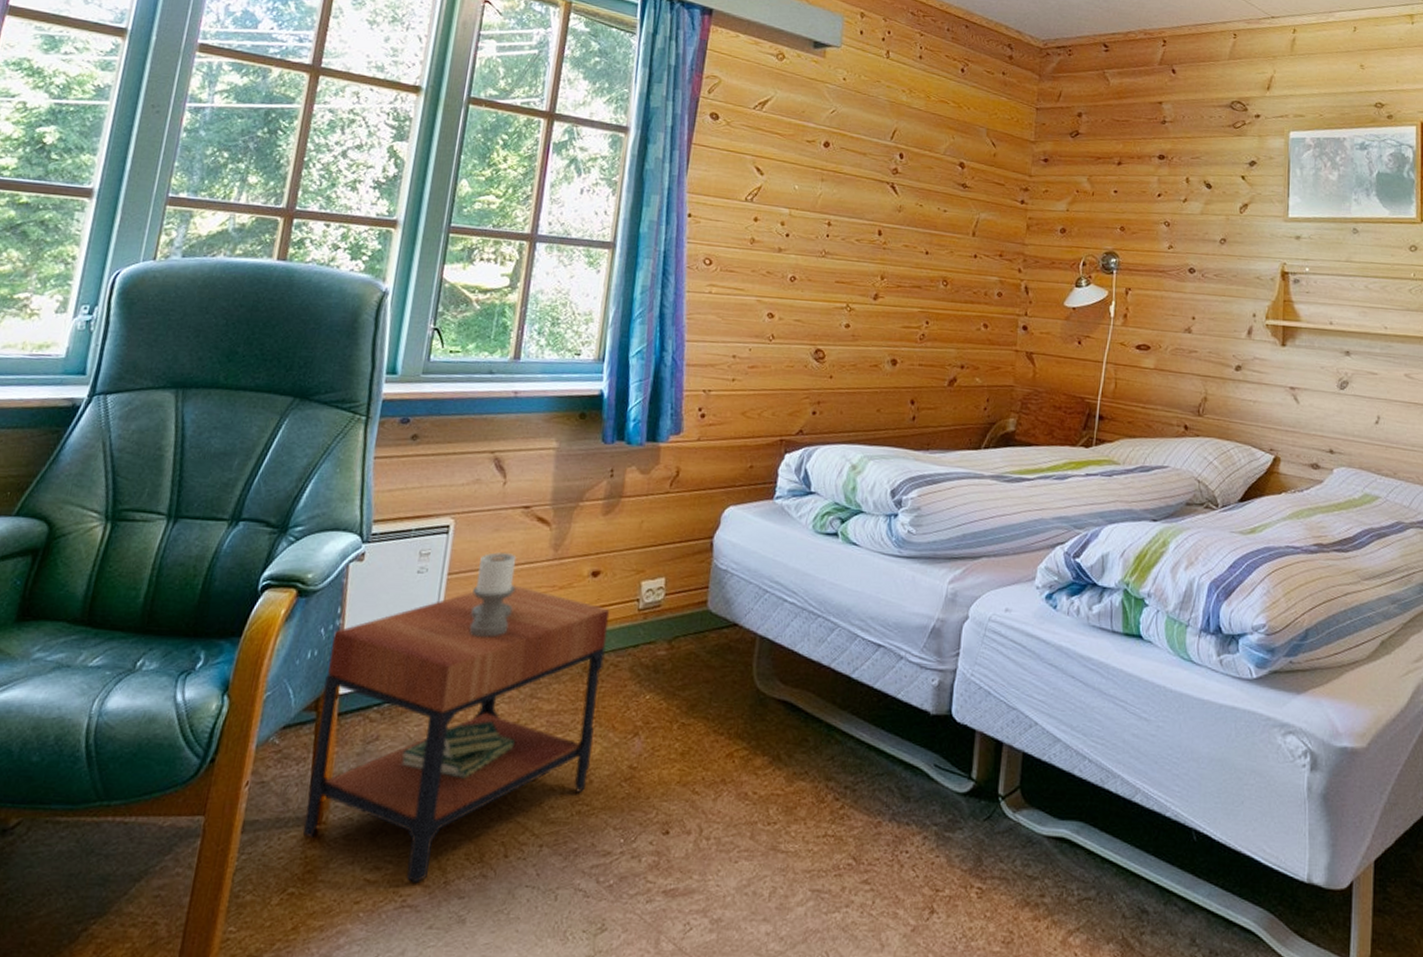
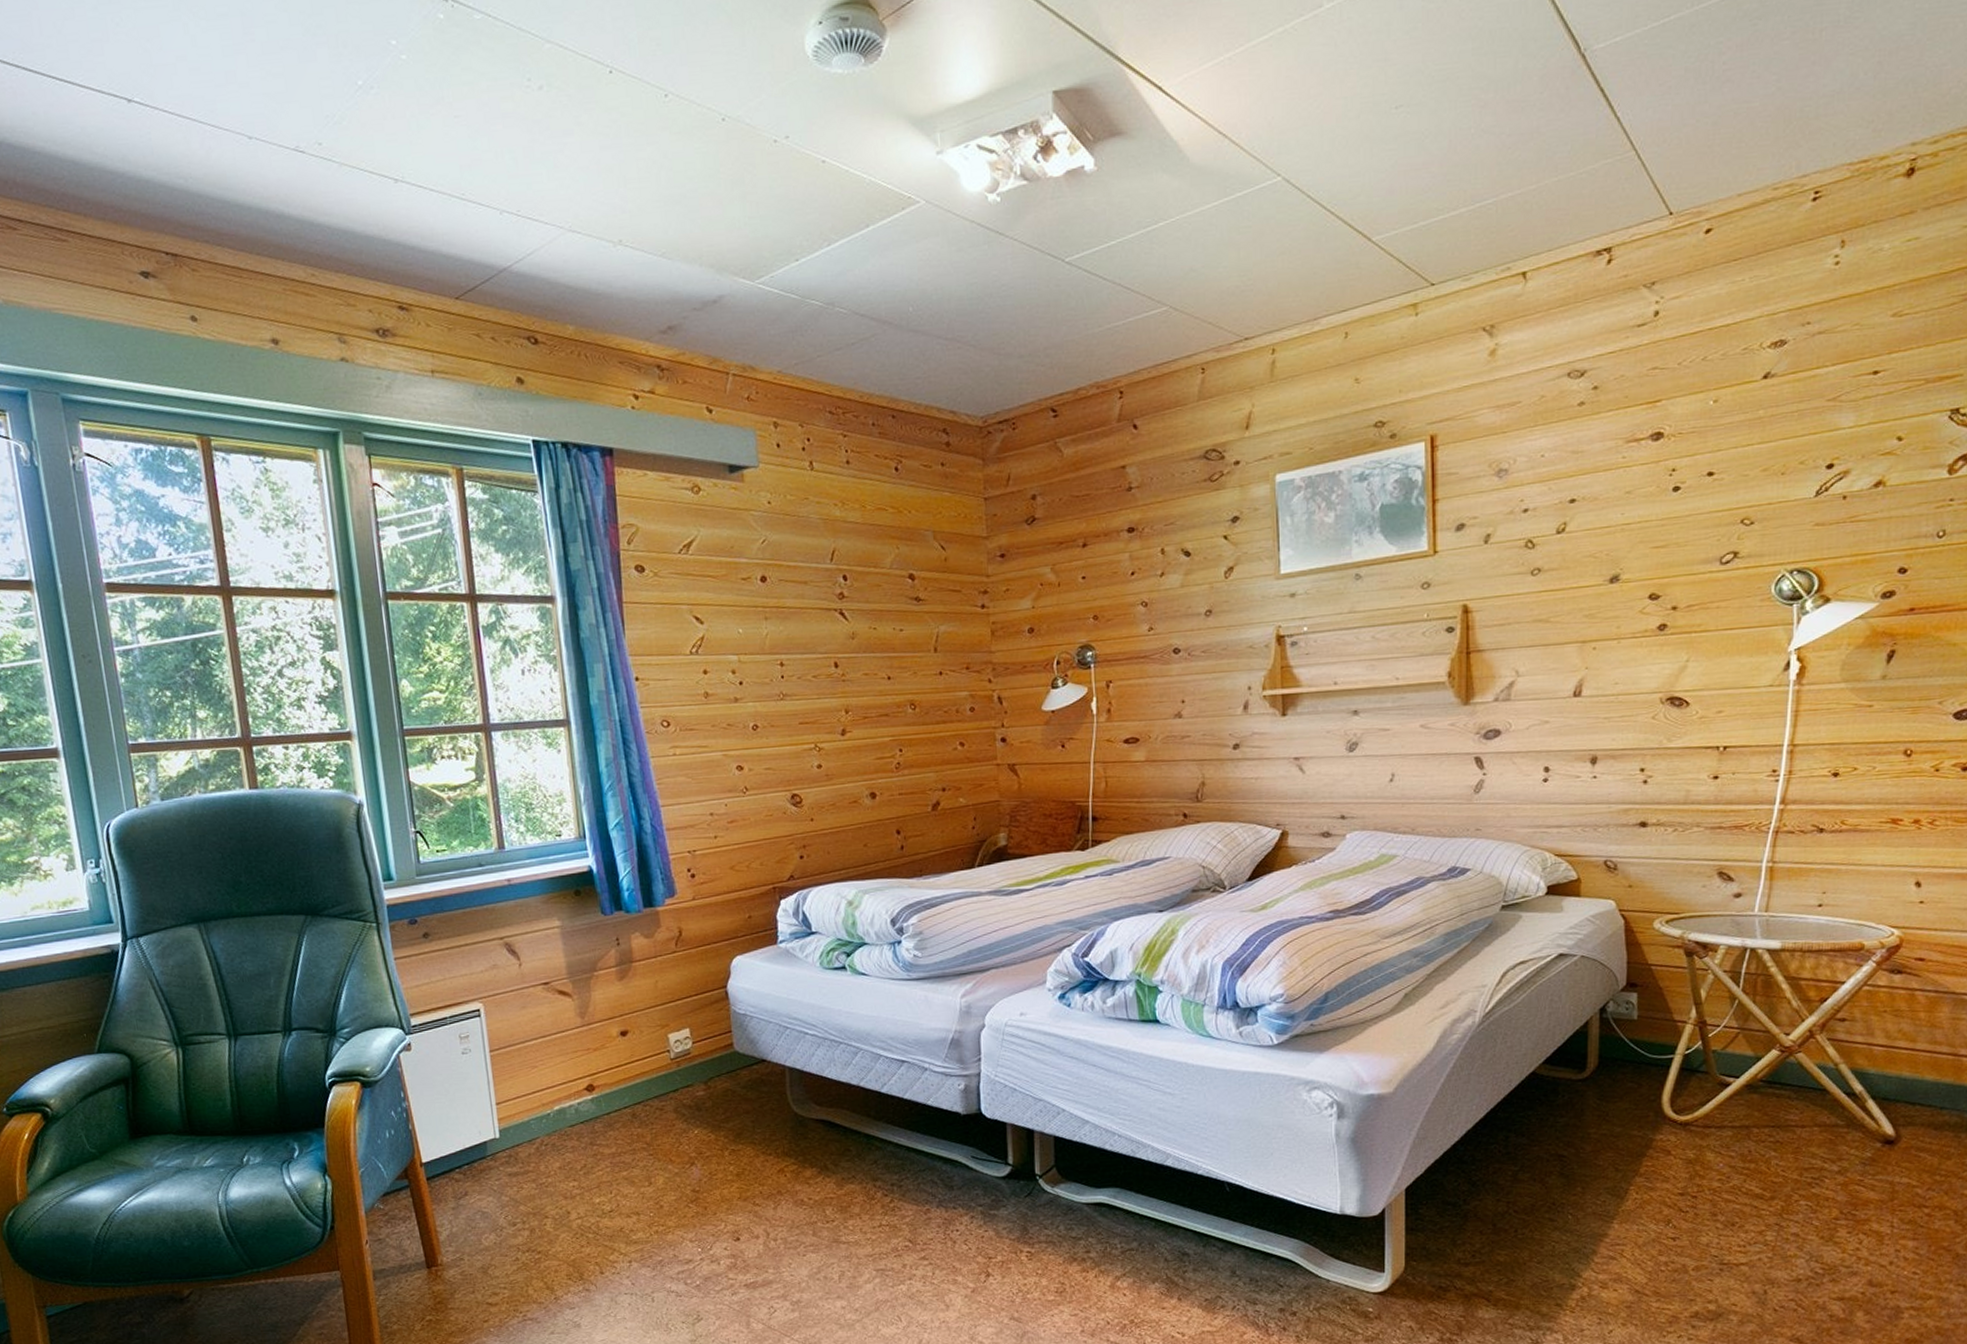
side table: present [302,551,610,884] -> none [404,1025,658,1302]

